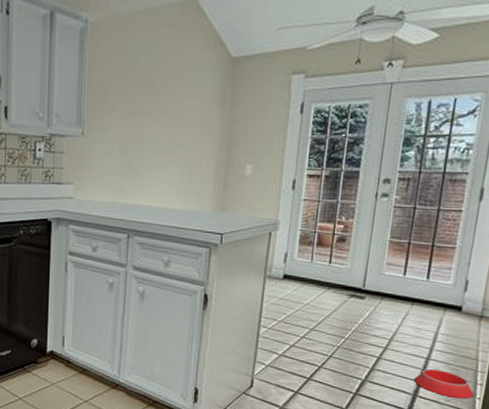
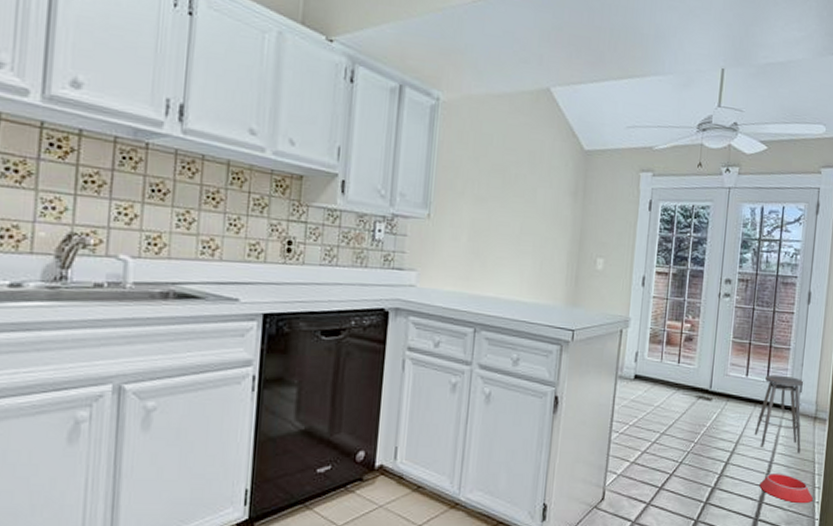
stool: none [410,273,470,351] -> present [754,374,804,454]

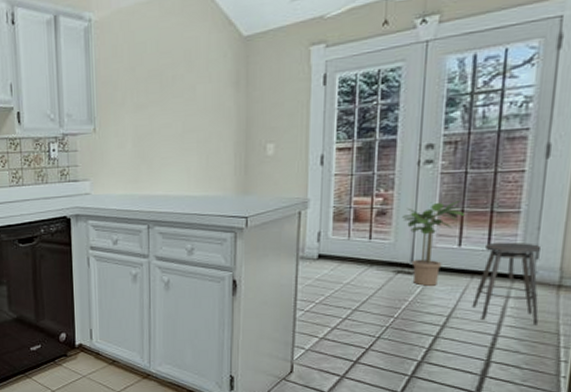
potted plant: none [705,334,752,413] -> present [403,201,466,286]
pet bowl: present [759,472,813,504] -> none [481,346,557,379]

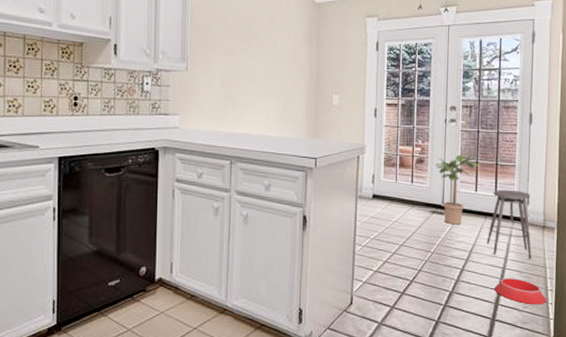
pet bowl: none [481,346,557,379] -> present [494,277,546,305]

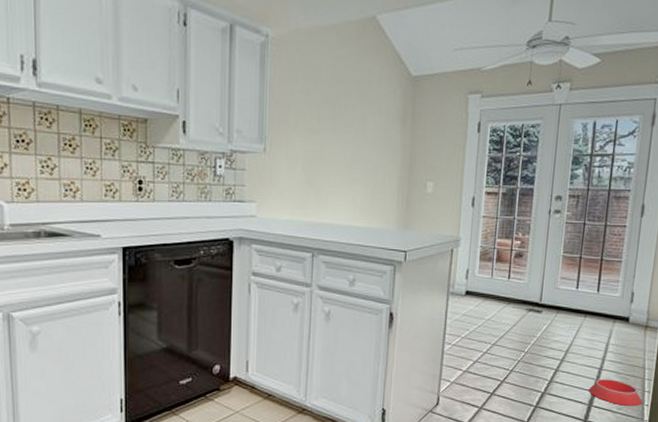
potted plant: present [435,154,479,225] -> none [535,248,583,324]
stool: present [486,189,532,260] -> none [584,286,636,361]

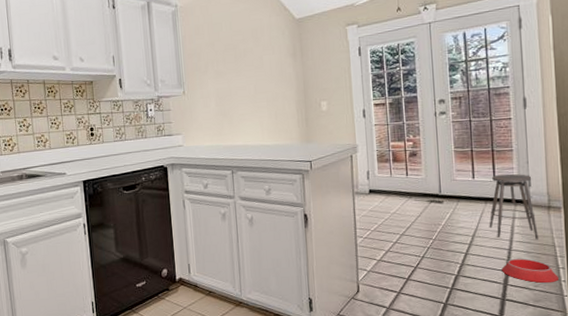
stool: none [584,286,636,361] -> present [489,173,539,240]

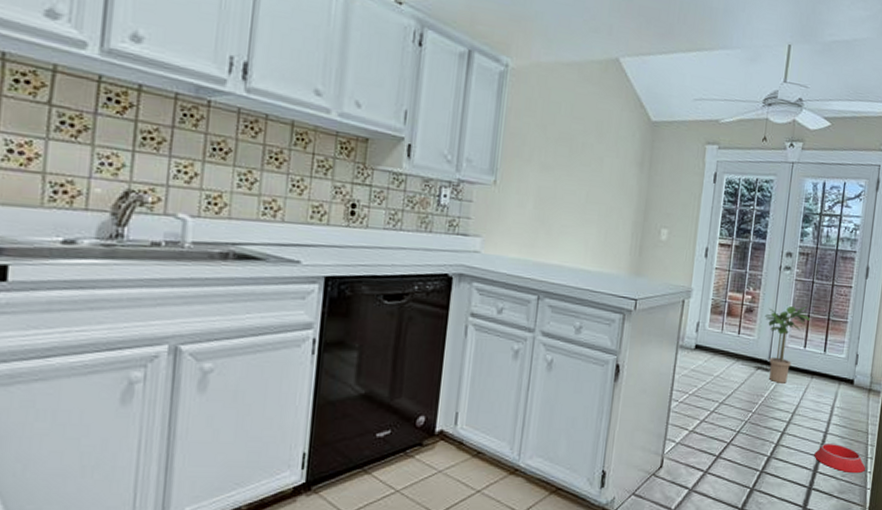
potted plant: none [429,143,474,212] -> present [765,306,811,384]
stool: present [489,173,539,240] -> none [810,347,860,425]

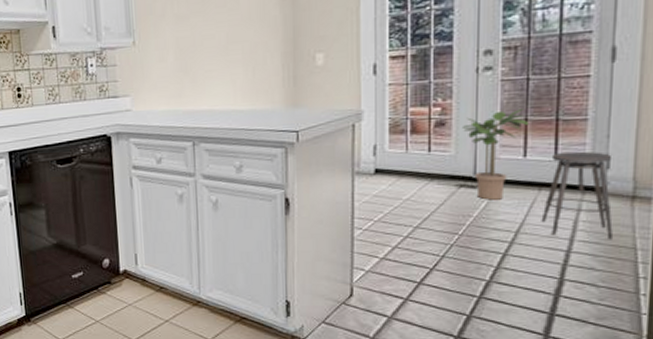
stool: none [810,347,860,425] -> present [541,151,614,240]
pet bowl: present [814,442,866,474] -> none [553,262,636,297]

